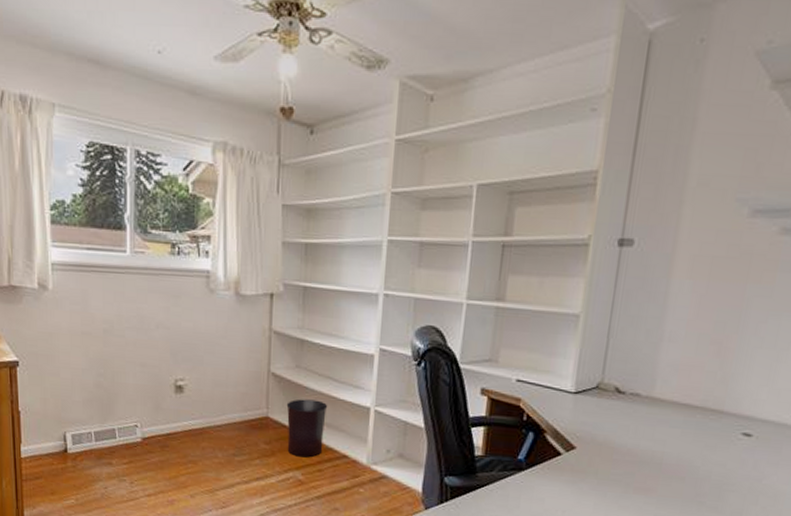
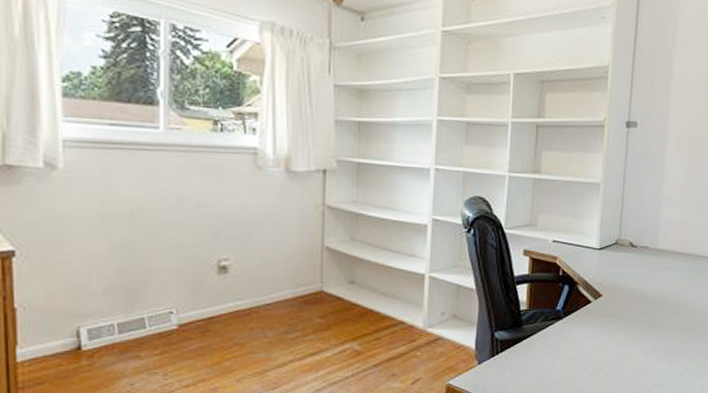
waste bin: present [286,399,328,458] -> none [341,270,384,328]

